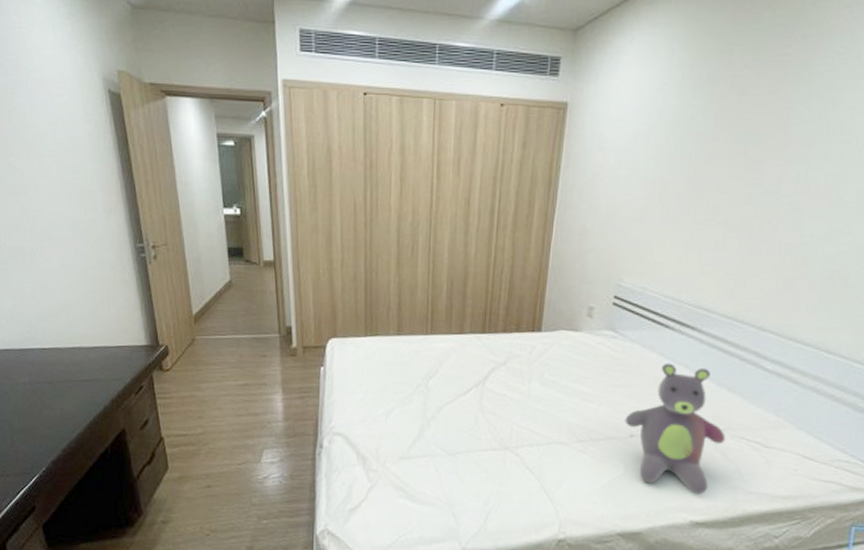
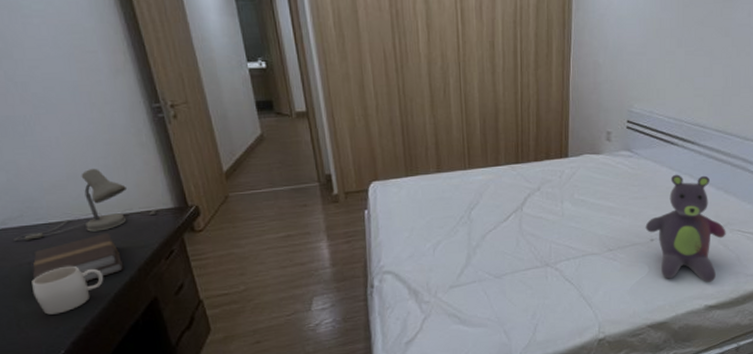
desk lamp: none [14,300,132,362] -> present [13,168,157,241]
mug: none [25,389,83,434] -> present [31,265,104,315]
book: none [26,362,100,407] -> present [32,232,124,282]

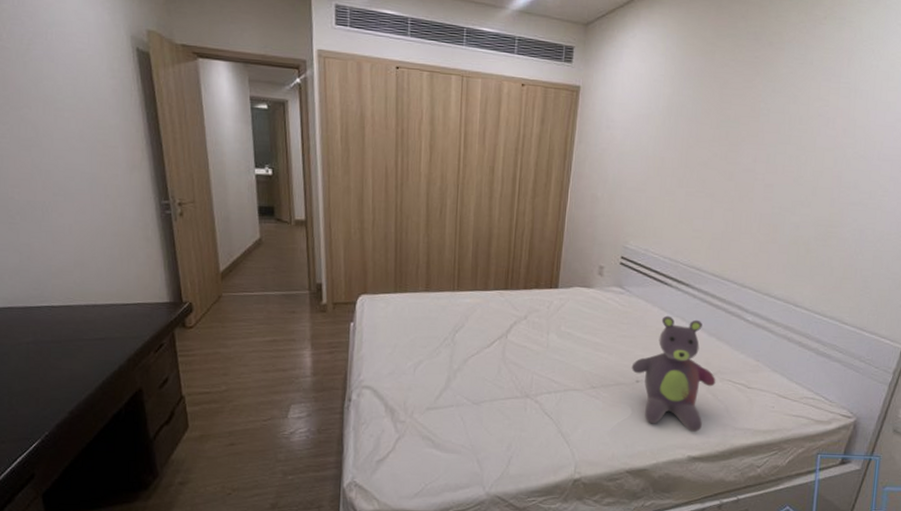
desk lamp: present [13,168,157,241] -> none [17,257,153,321]
mug: present [31,265,104,315] -> none [28,349,95,396]
book: present [32,232,124,282] -> none [29,320,115,366]

